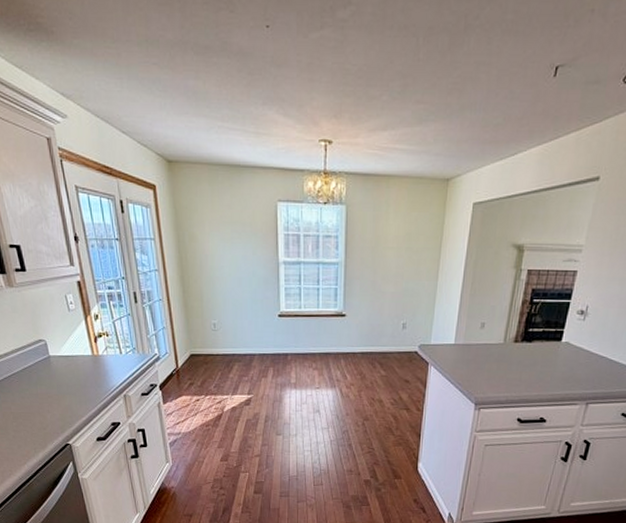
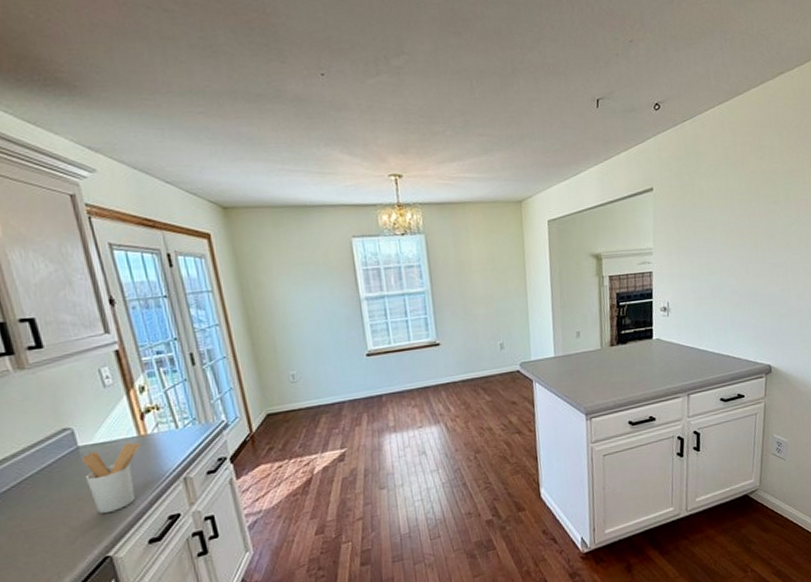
utensil holder: none [52,359,93,411] -> present [82,442,140,513]

